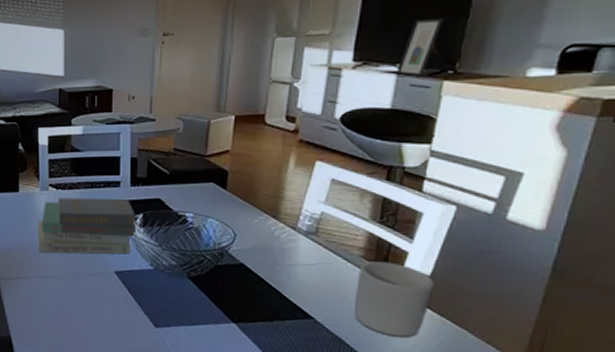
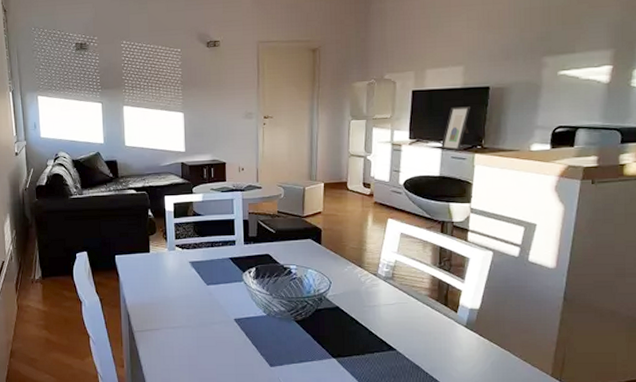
books: present [37,198,136,255] -> none [167,255,250,306]
mug: present [353,261,435,338] -> none [425,299,483,362]

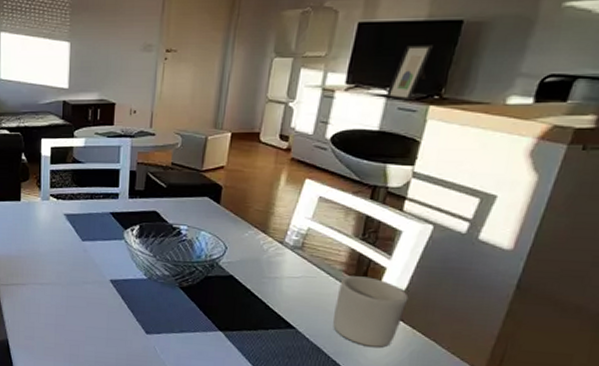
mug: none [425,299,483,362] -> present [332,276,409,348]

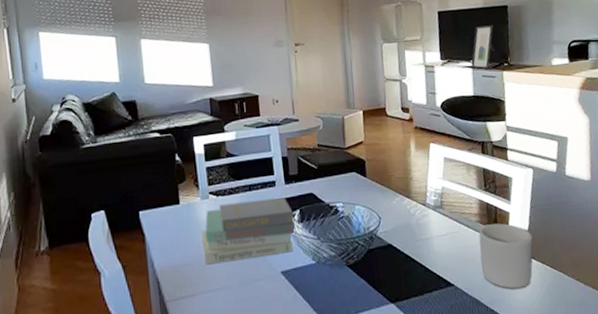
books: none [37,207,132,264] -> present [201,197,295,265]

